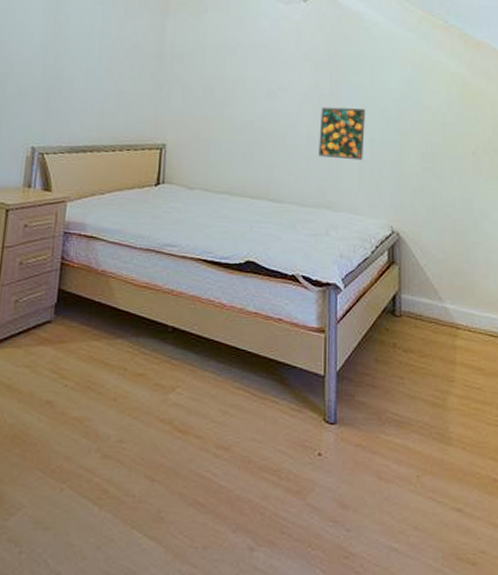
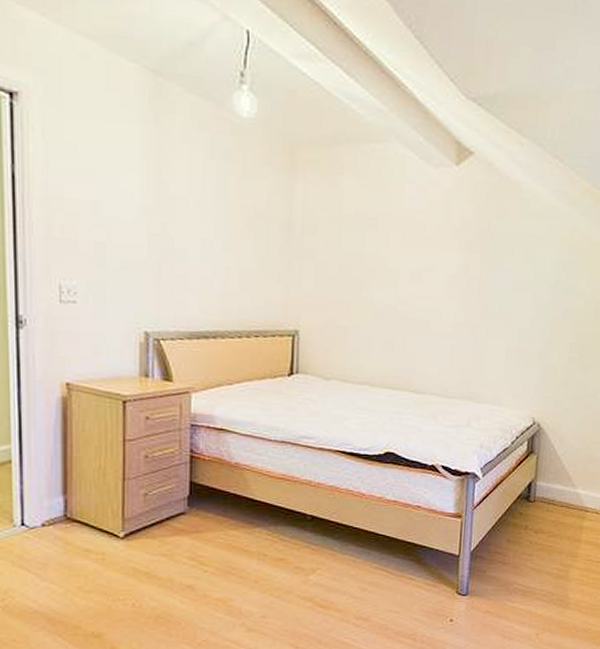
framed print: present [318,106,365,161] -> none [464,291,516,350]

